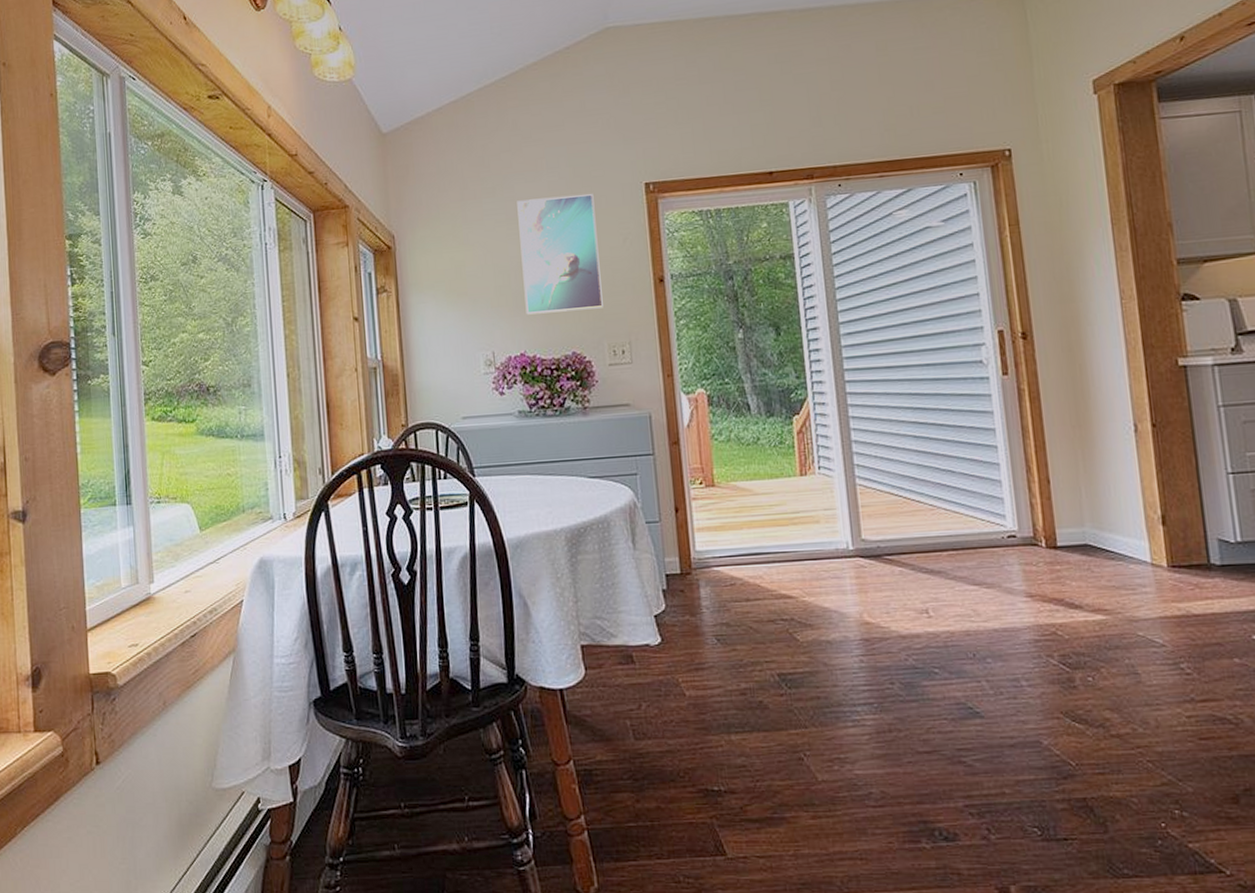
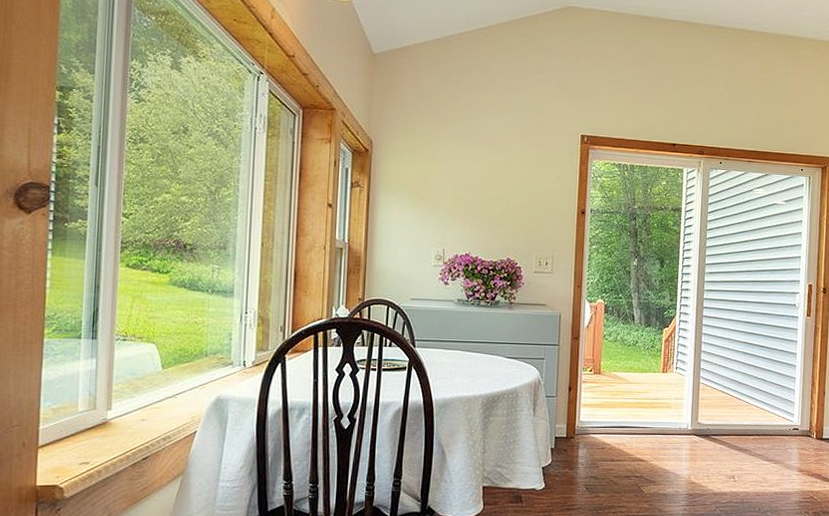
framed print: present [517,194,603,315] -> none [474,131,541,227]

